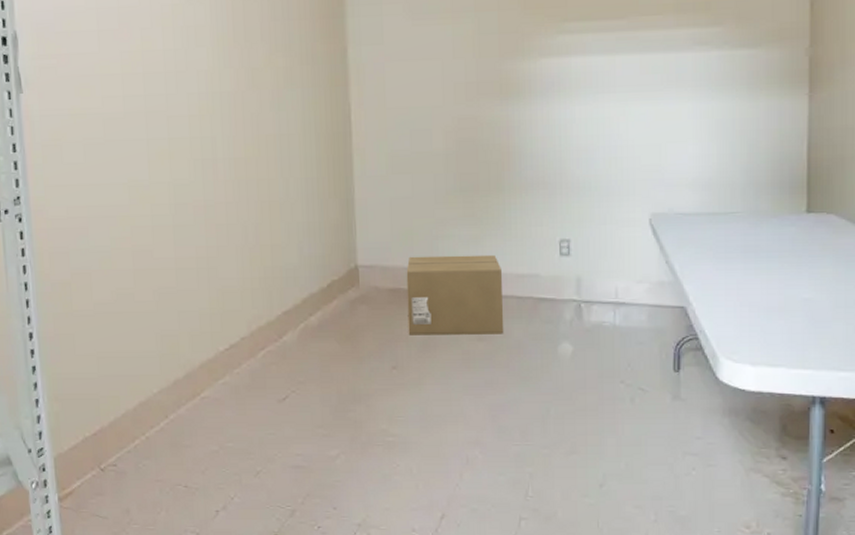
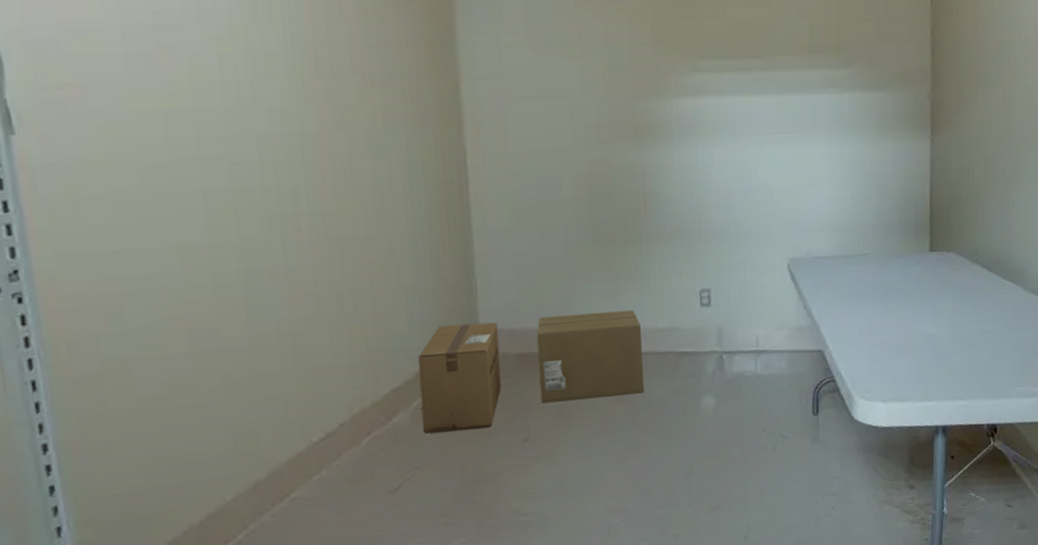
box: none [305,258,375,353] -> present [417,322,502,434]

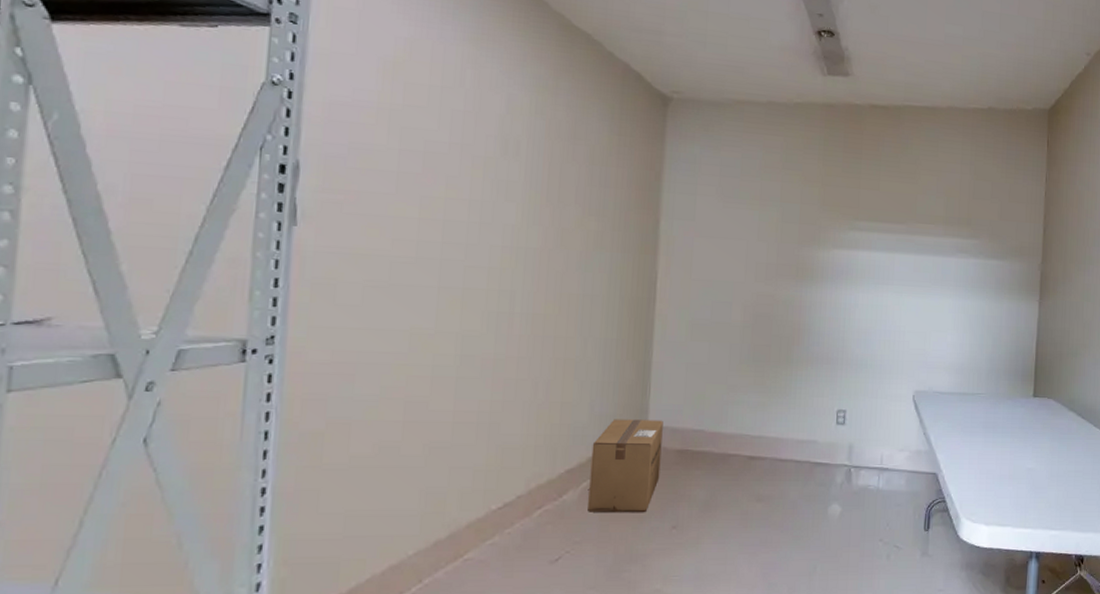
box: present [536,309,644,403] -> none [691,419,784,496]

